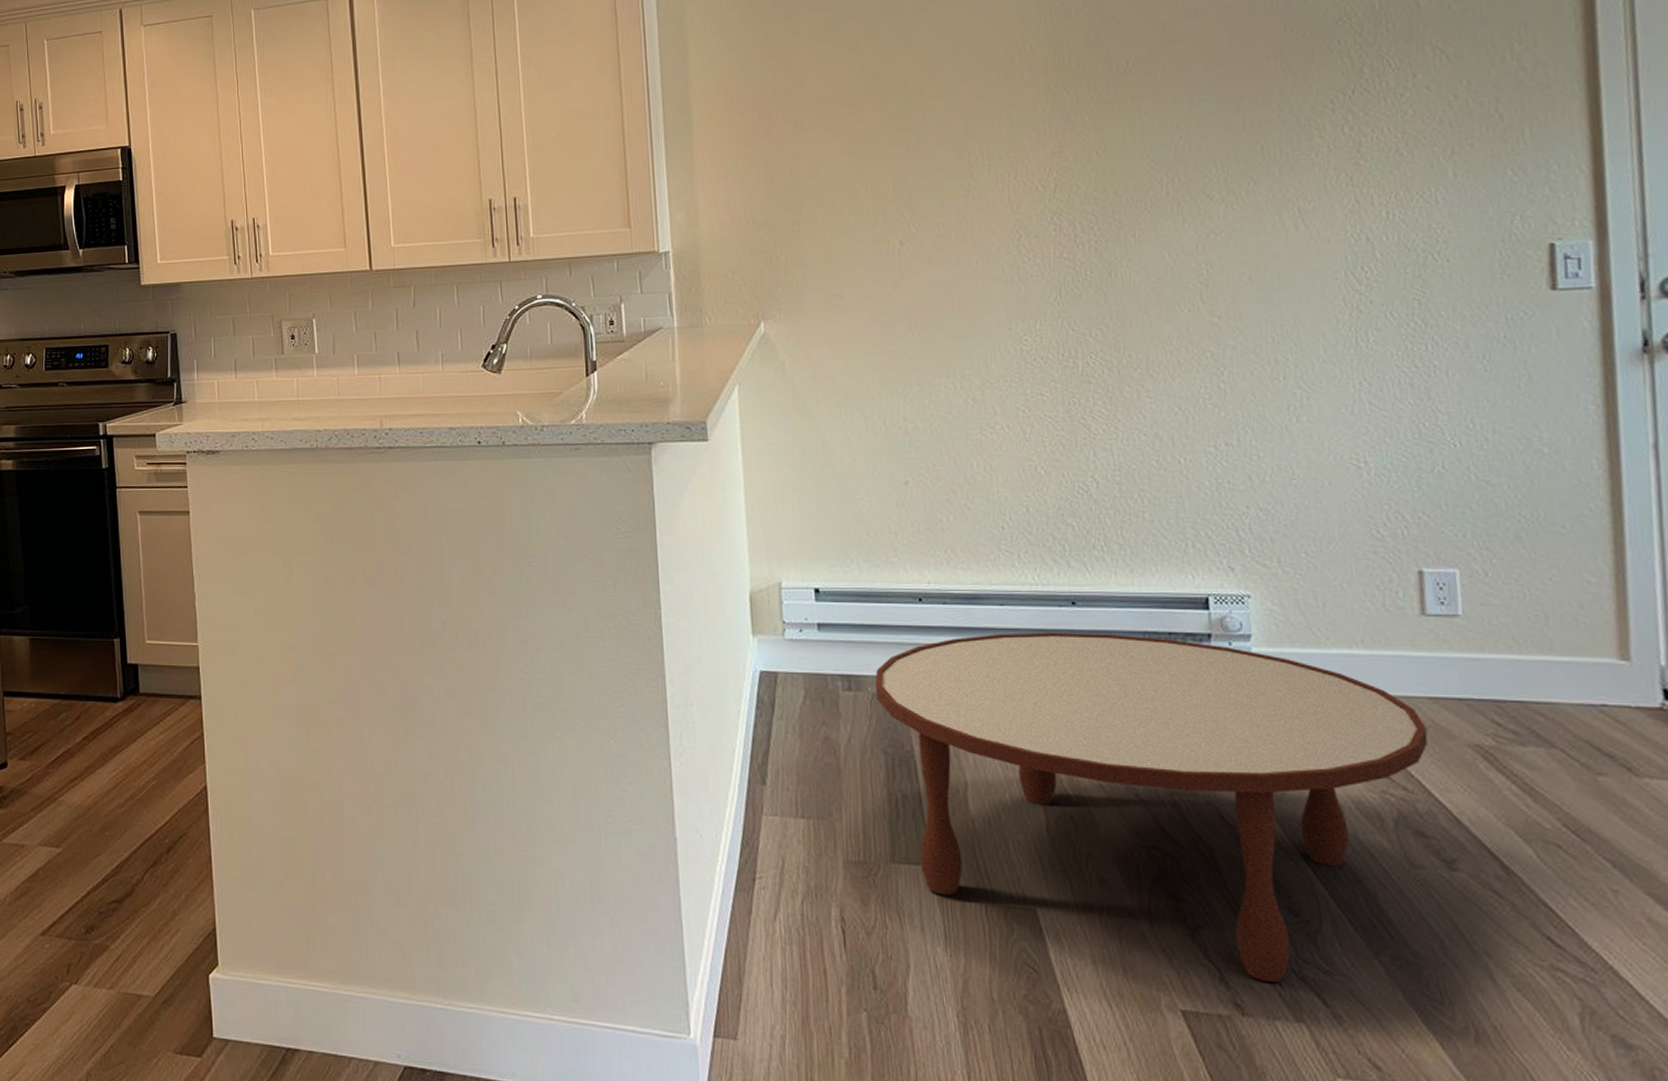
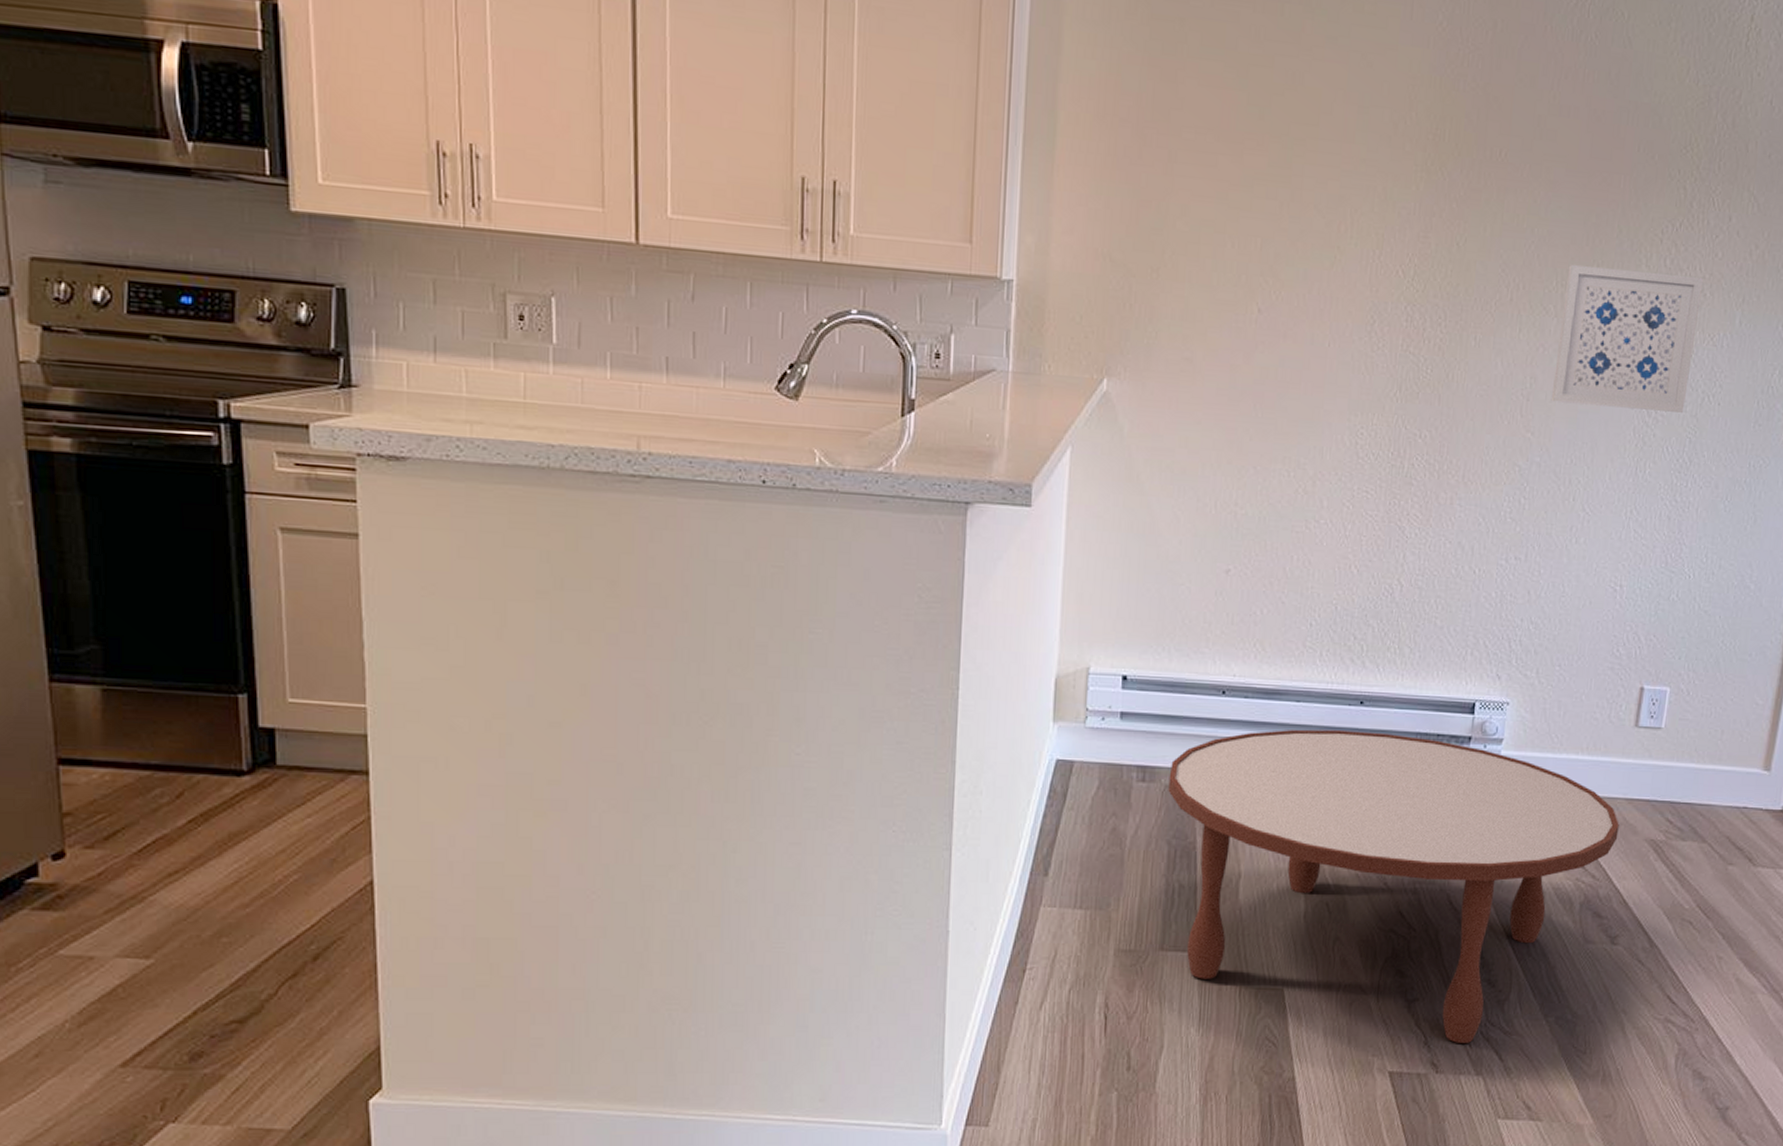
wall art: none [1227,137,1404,284] -> present [1551,264,1704,413]

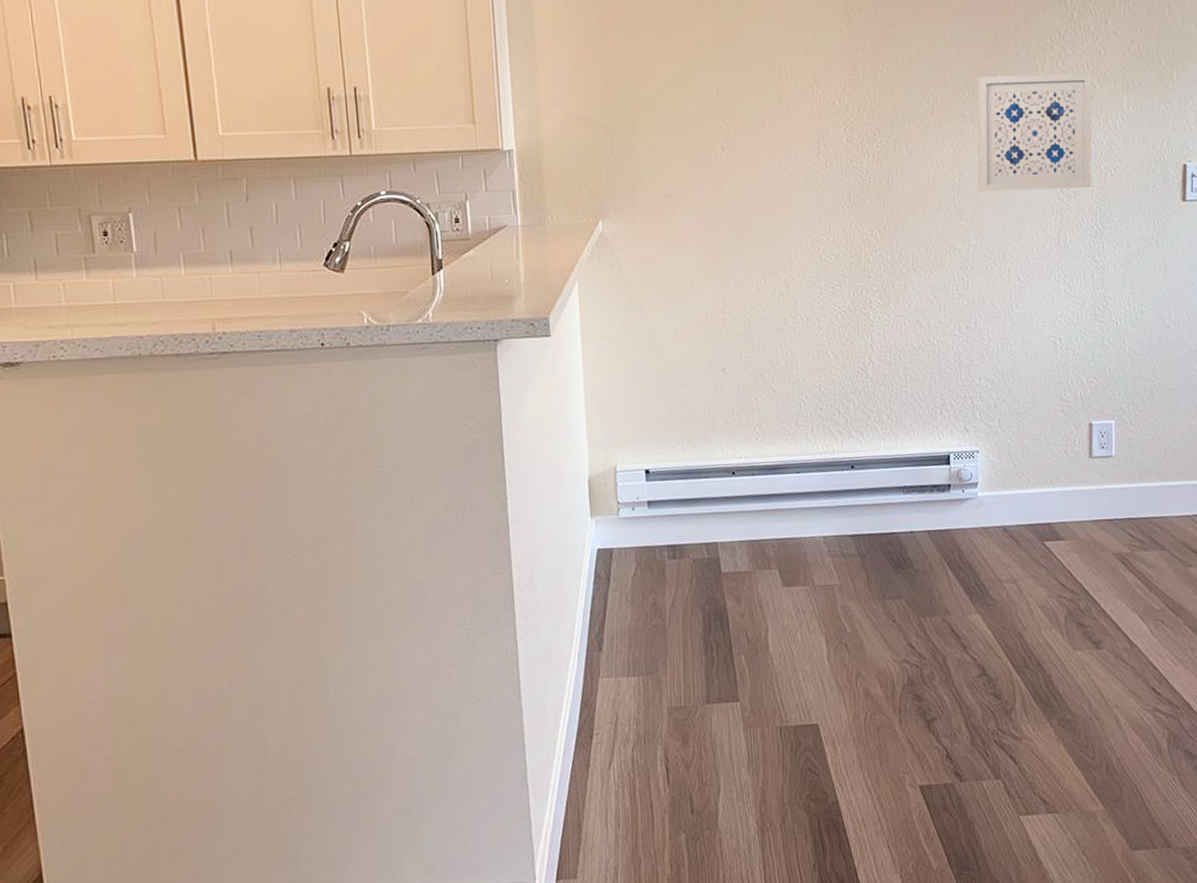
coffee table: present [1168,729,1619,1043] -> none [695,490,1089,753]

